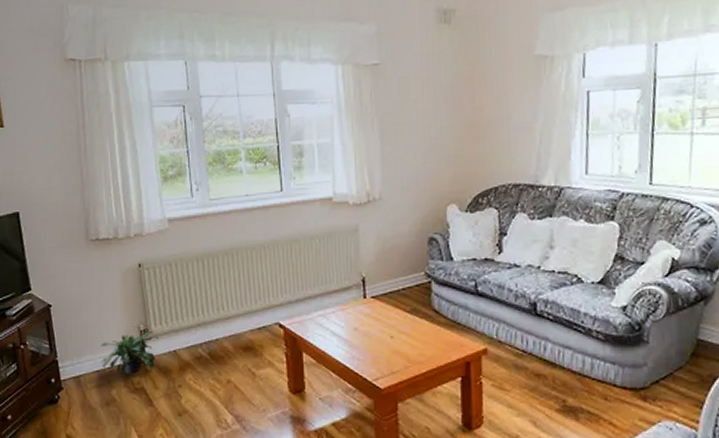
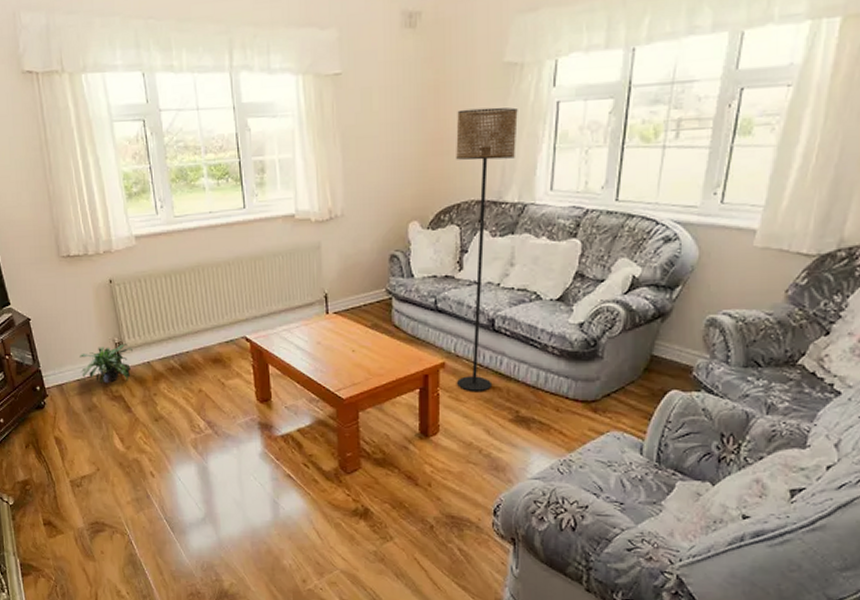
floor lamp: none [491,96,551,379] -> present [456,107,518,391]

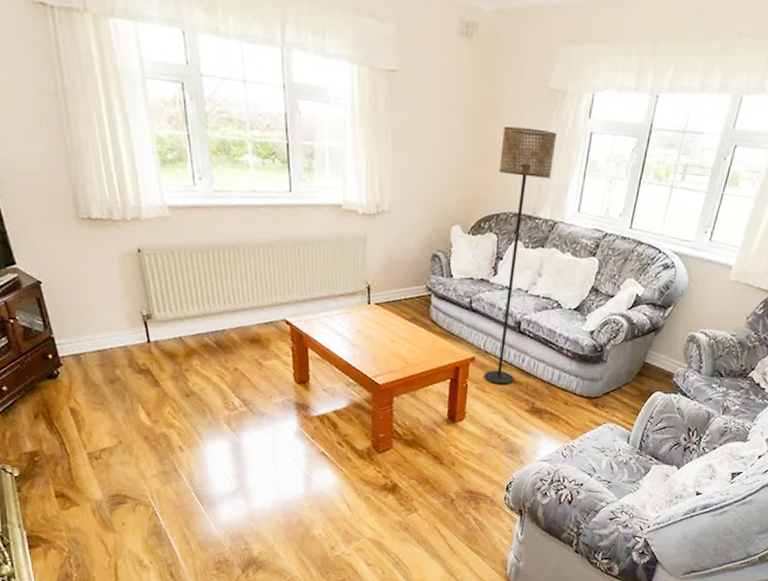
potted plant: present [79,344,134,383] -> none [101,317,164,356]

